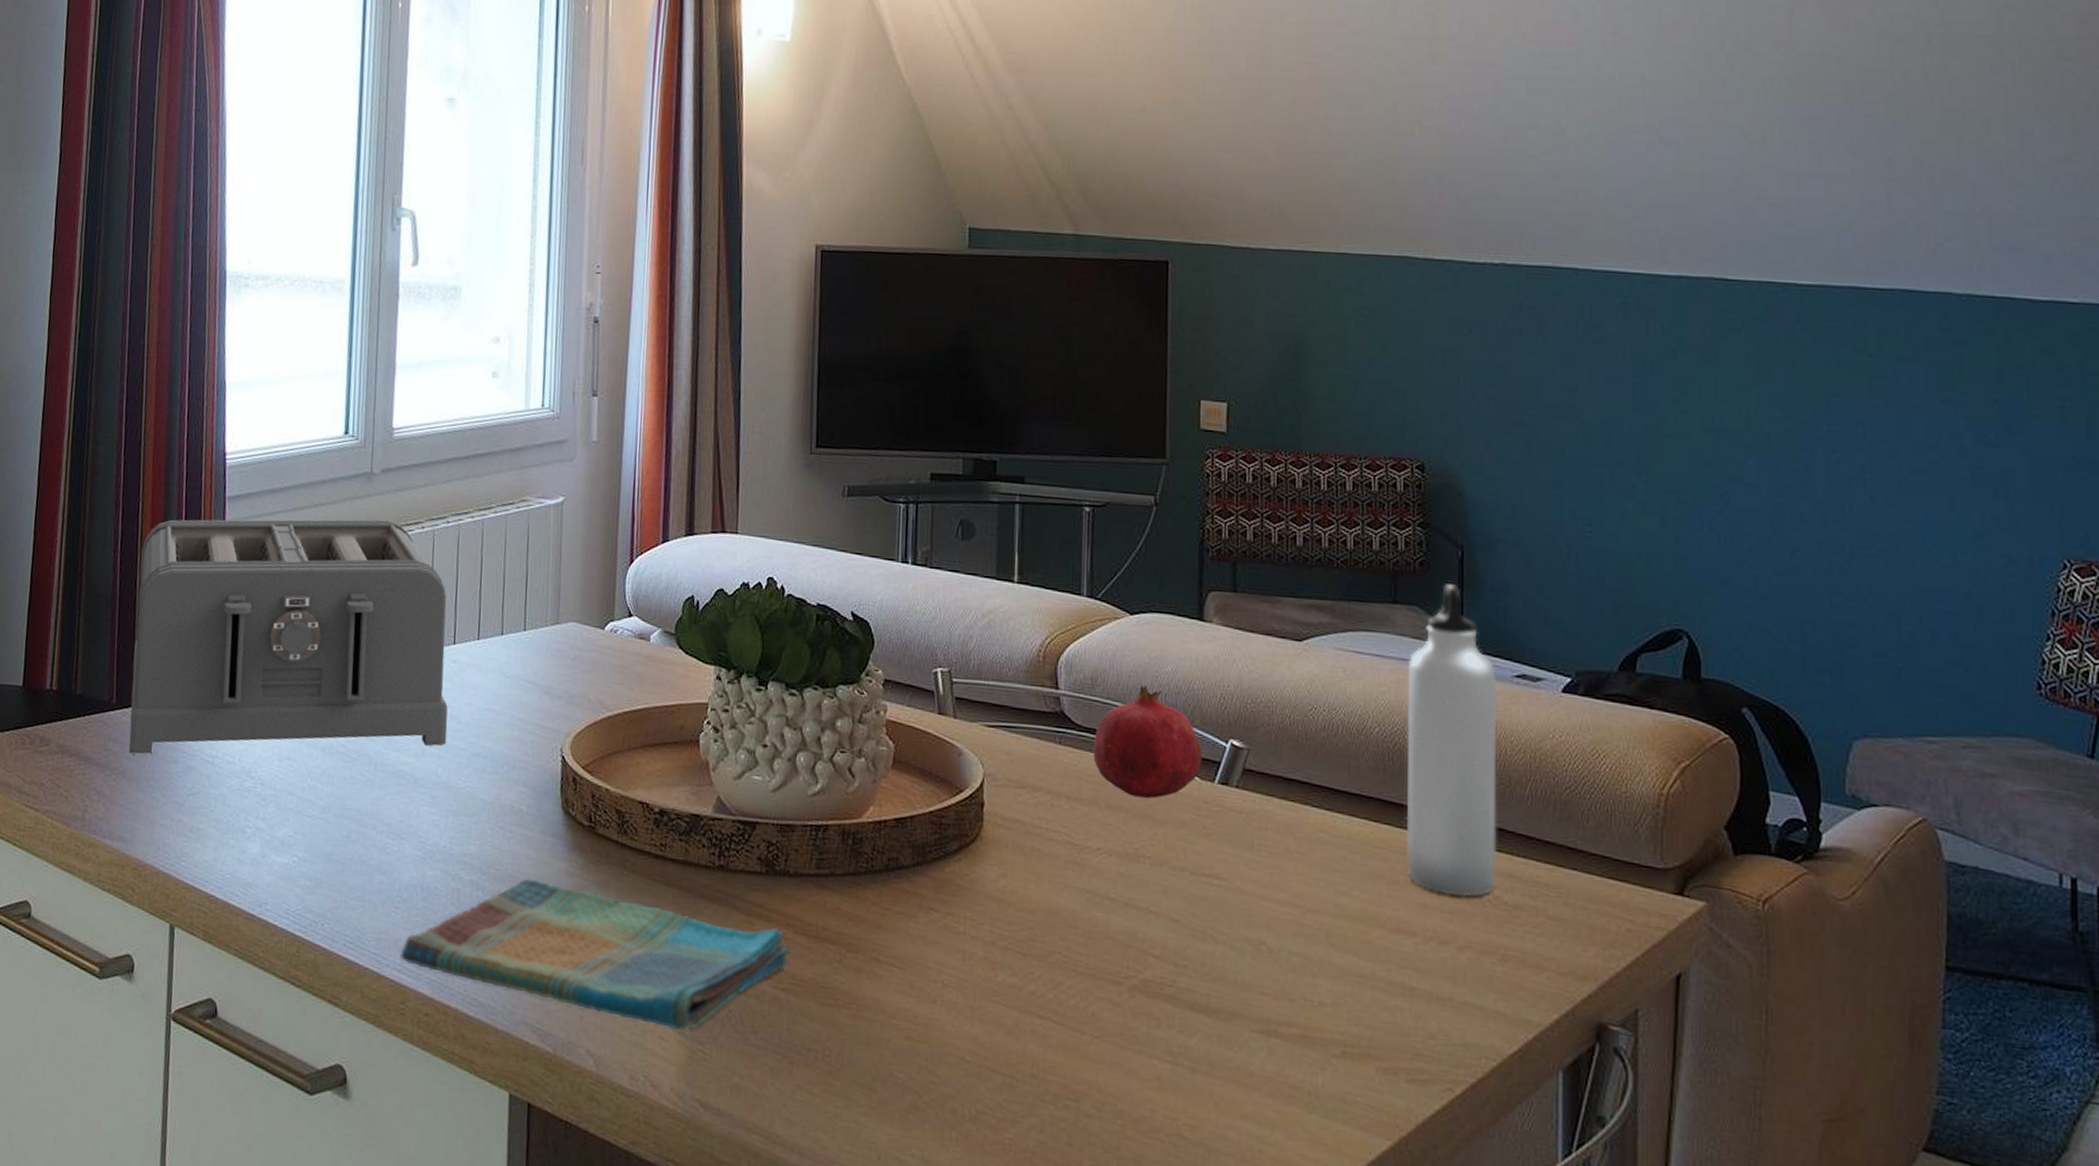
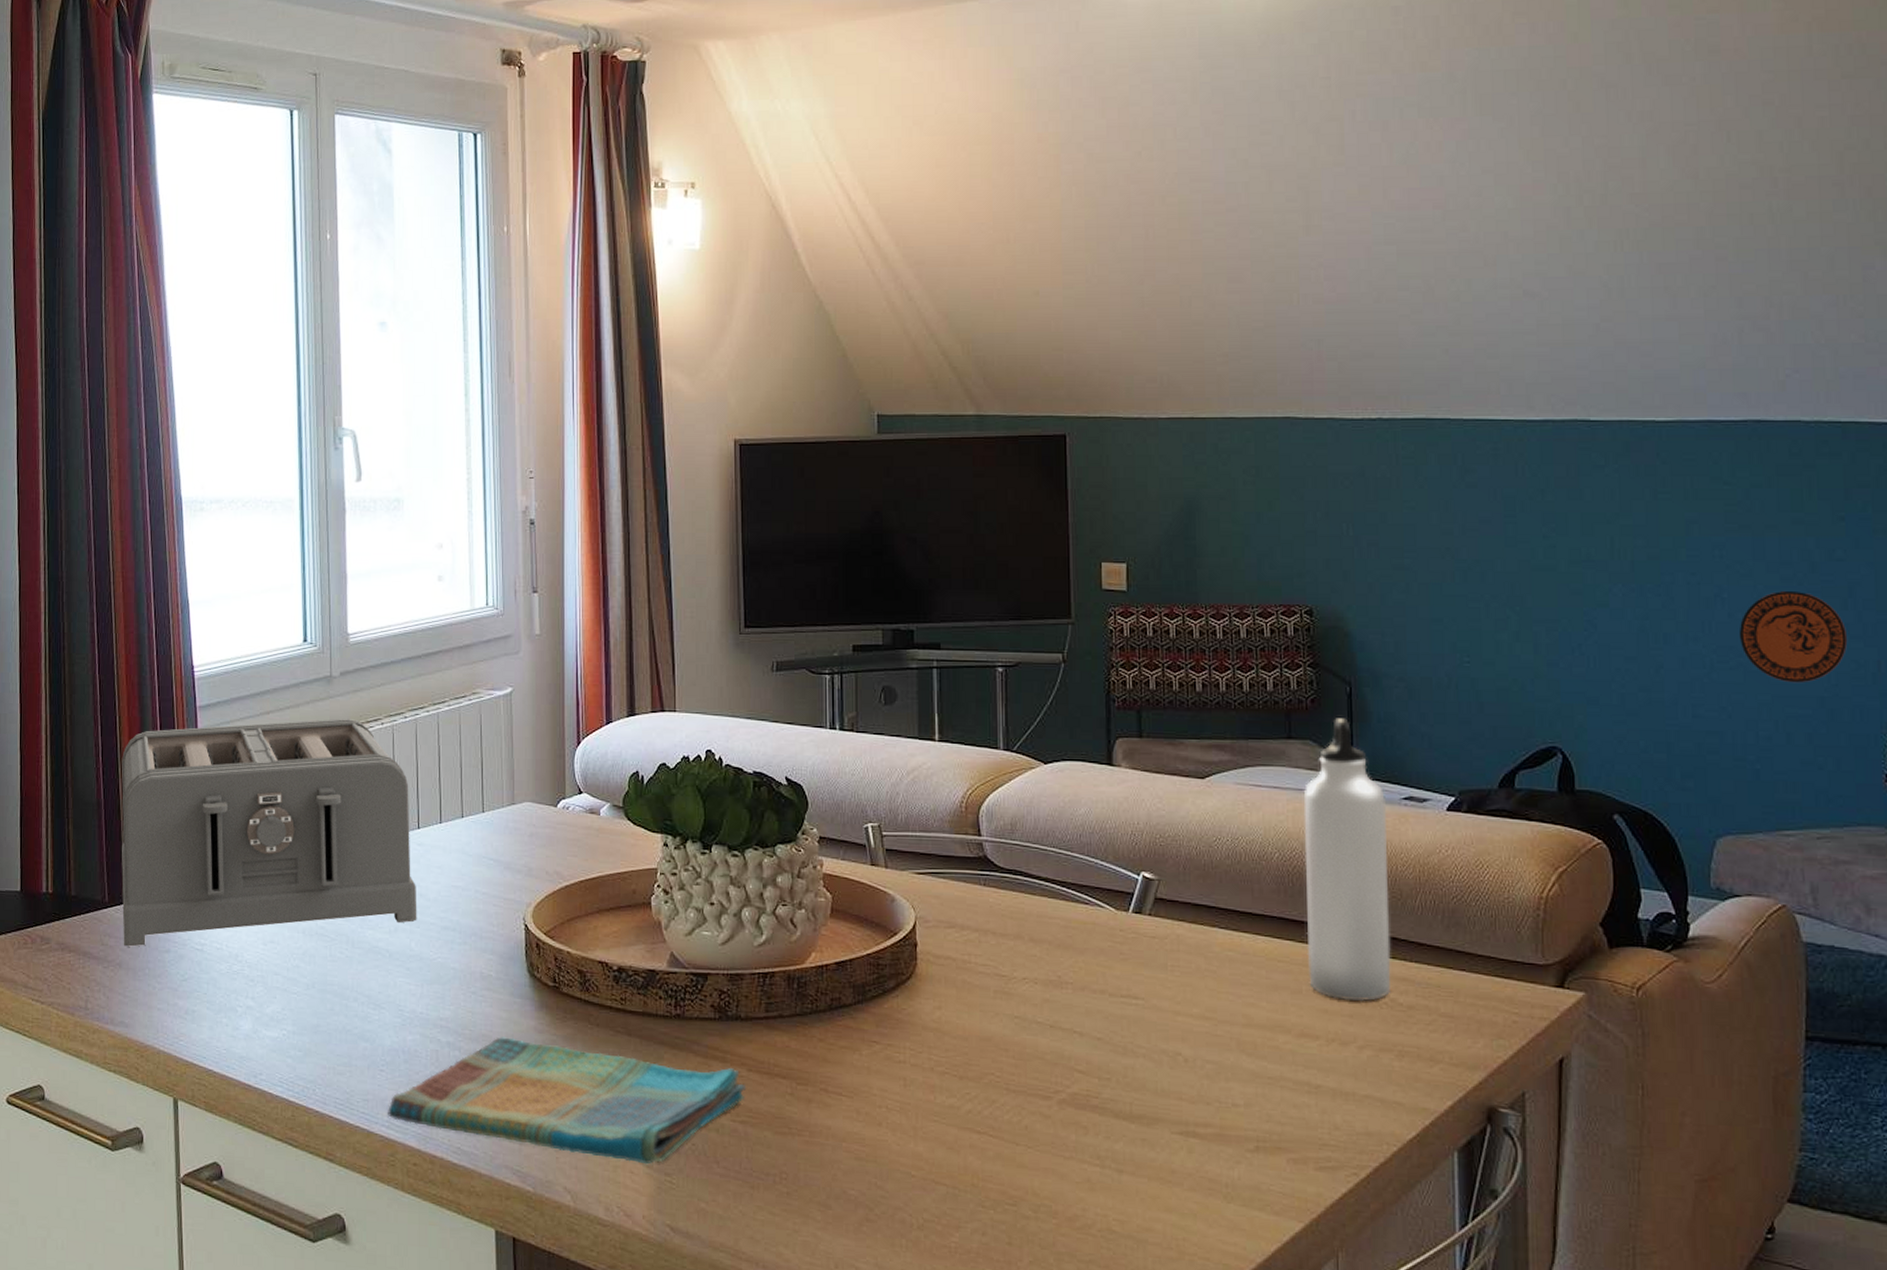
fruit: present [1093,685,1203,799] -> none [1015,828,1117,930]
decorative plate: none [1881,475,1999,577] -> present [1738,591,1848,683]

